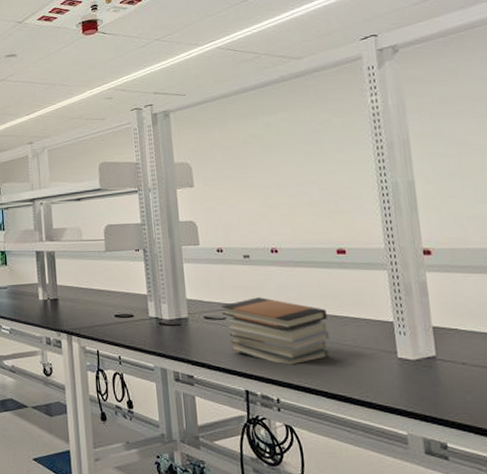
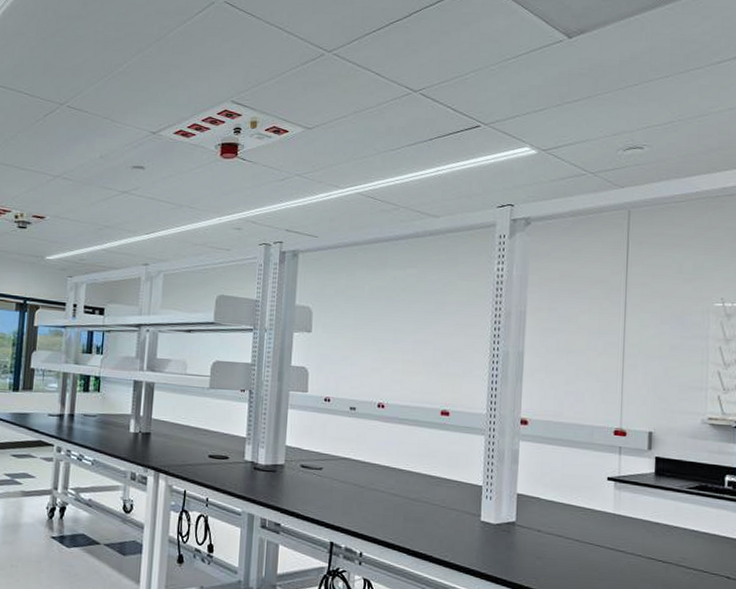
book stack: present [221,297,330,365] -> none [319,450,422,520]

